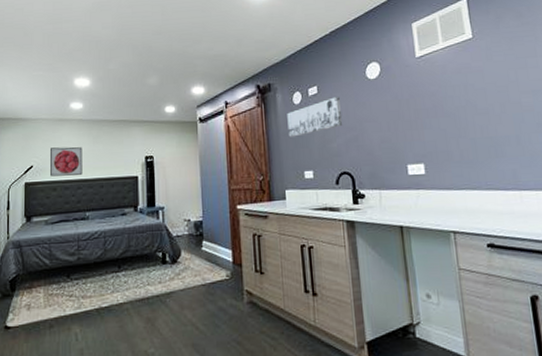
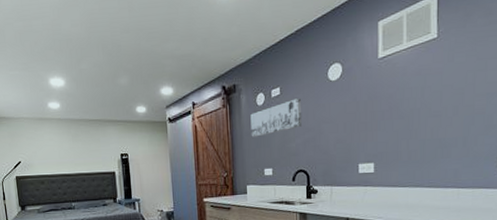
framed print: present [50,146,83,177] -> none [35,144,66,171]

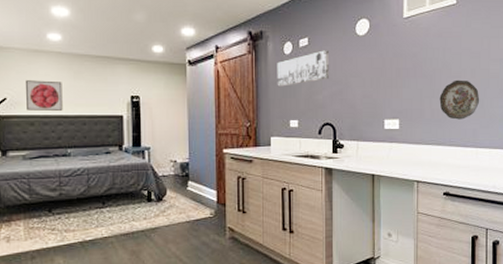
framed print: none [35,144,66,171] -> present [26,80,63,111]
decorative plate: none [417,118,463,160] -> present [439,79,480,120]

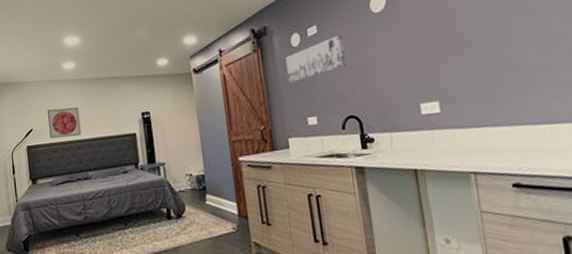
decorative plate: present [439,79,480,120] -> none [487,43,545,93]

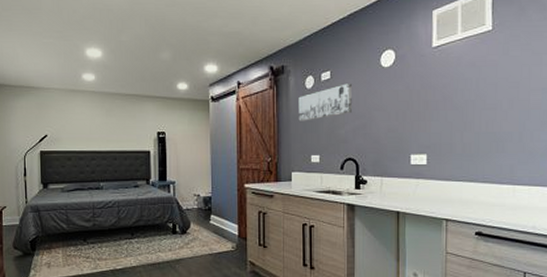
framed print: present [48,107,81,139] -> none [64,118,96,147]

